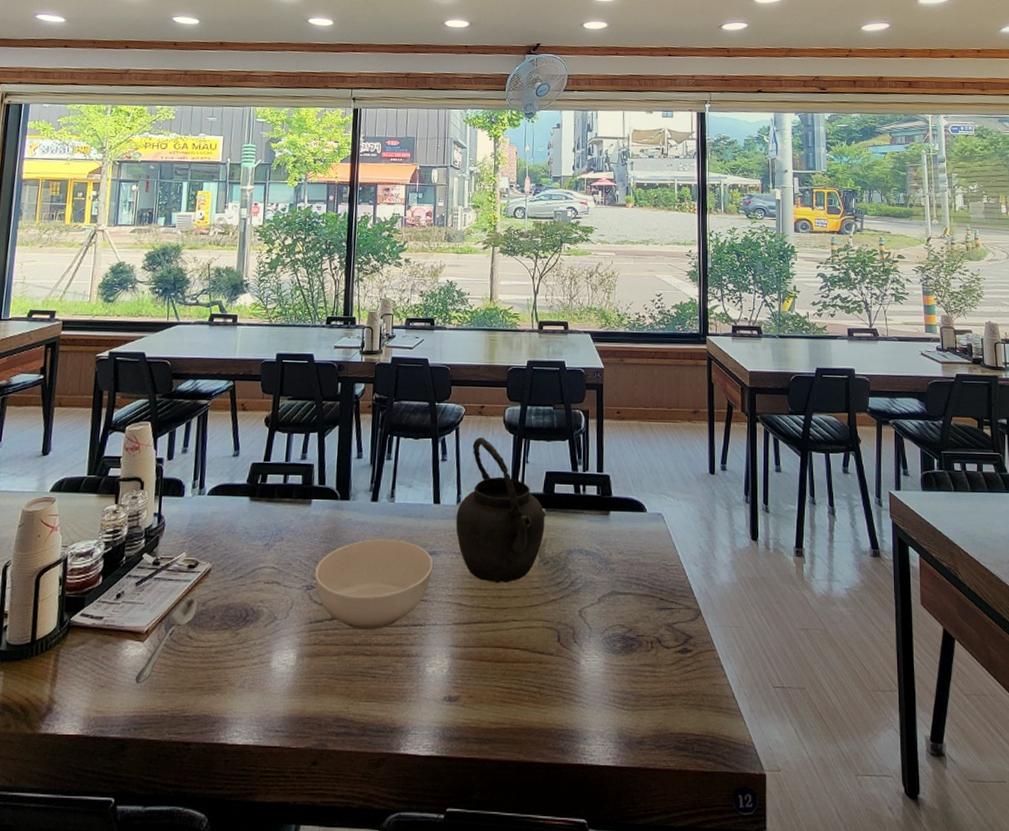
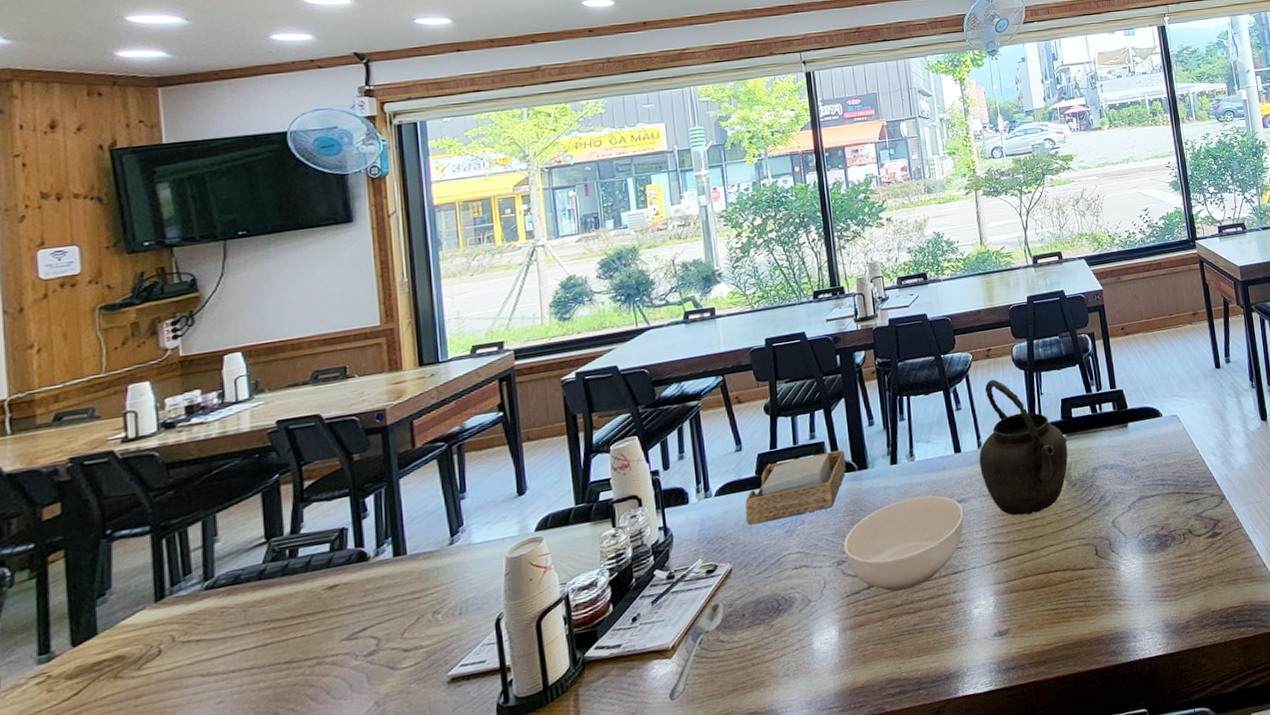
napkin holder: none [231,475,331,531] -> present [745,450,846,526]

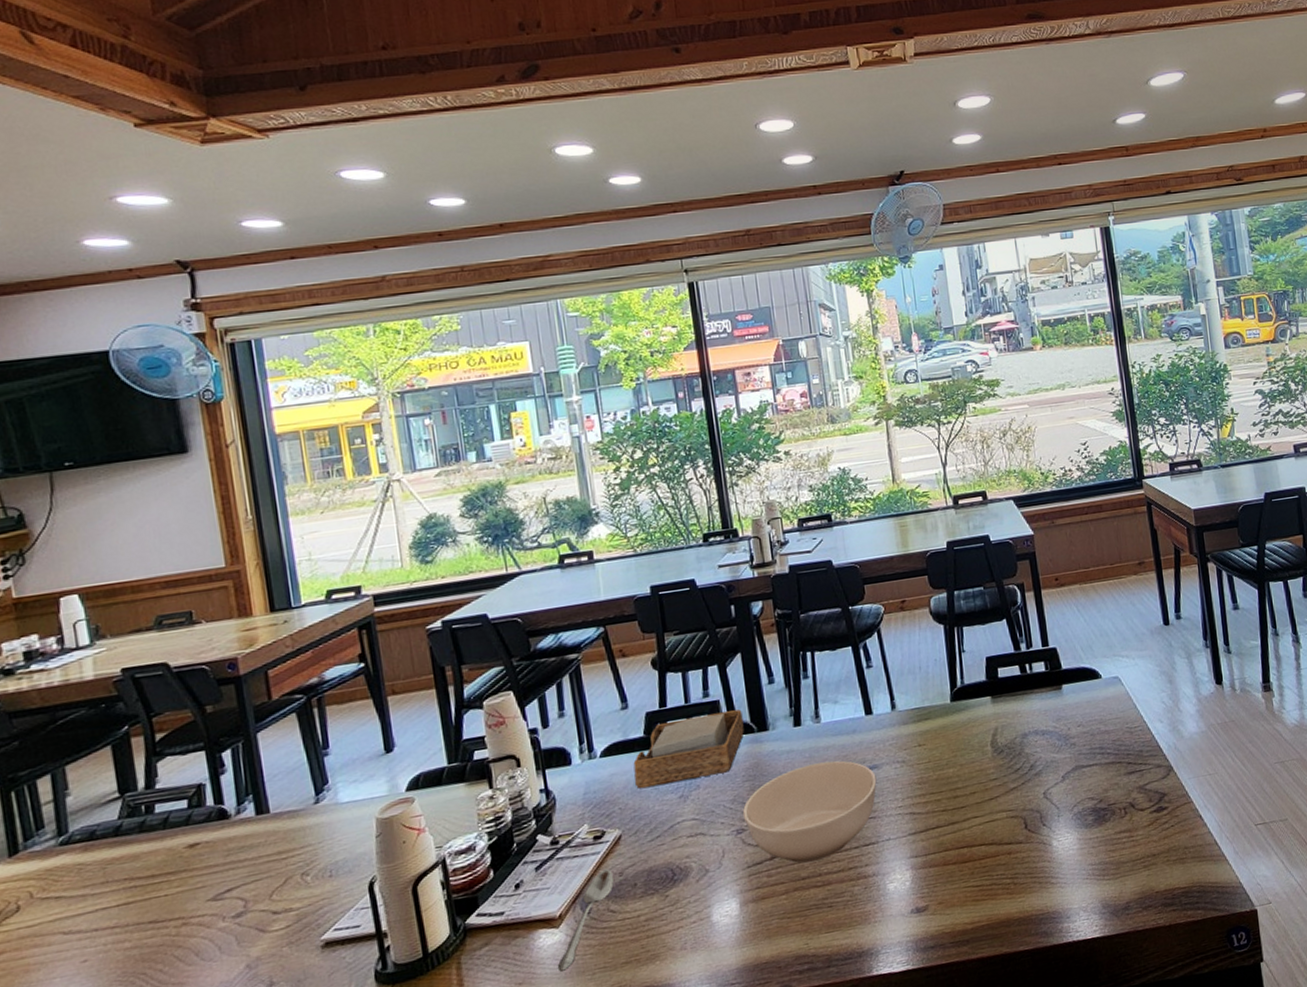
kettle: present [979,379,1068,516] -> none [893,634,994,785]

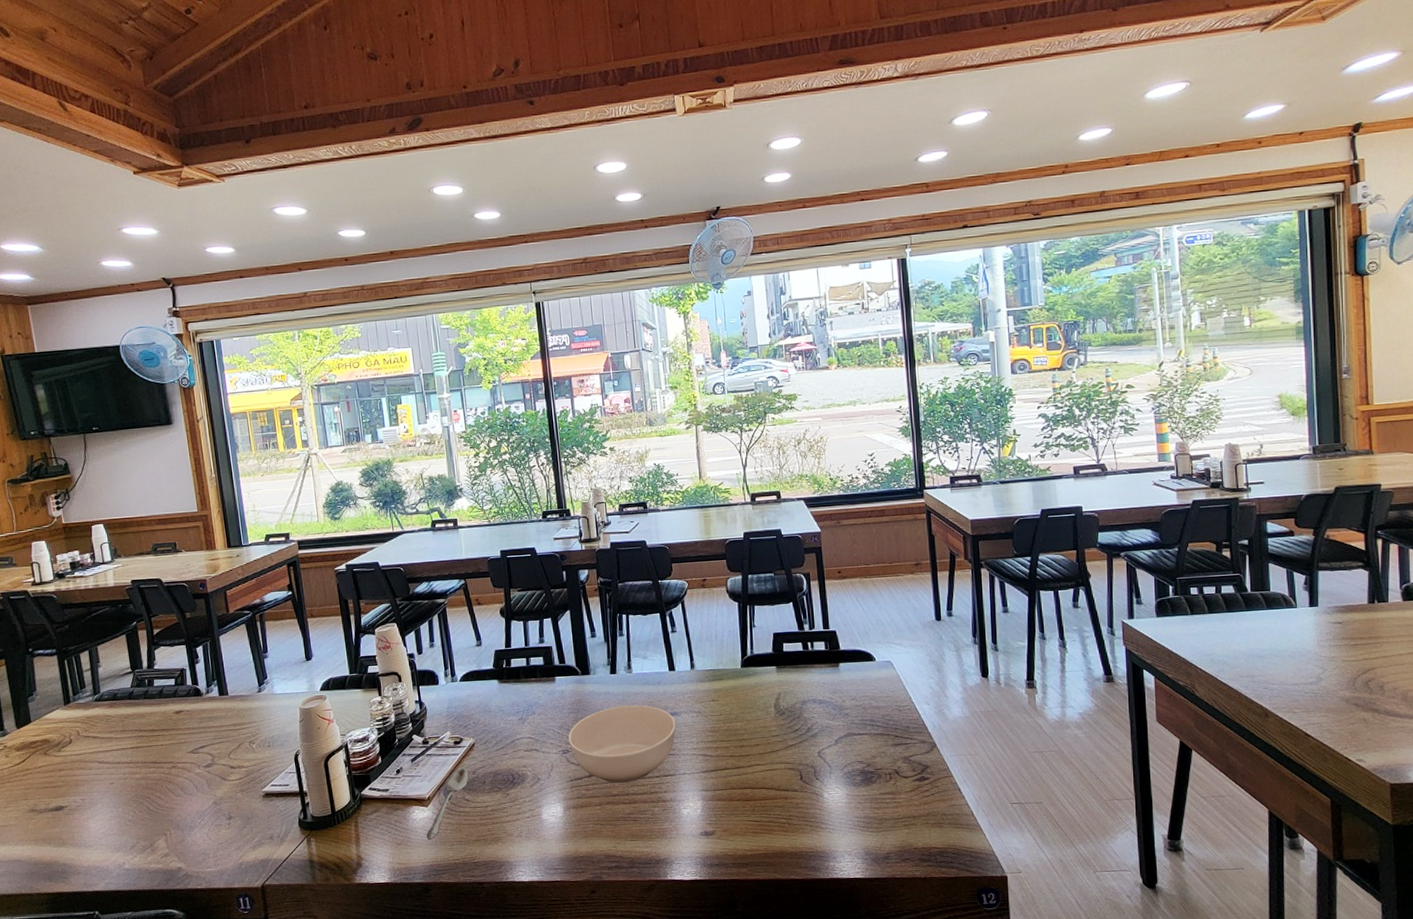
napkin holder: present [633,709,744,789] -> none [485,655,571,710]

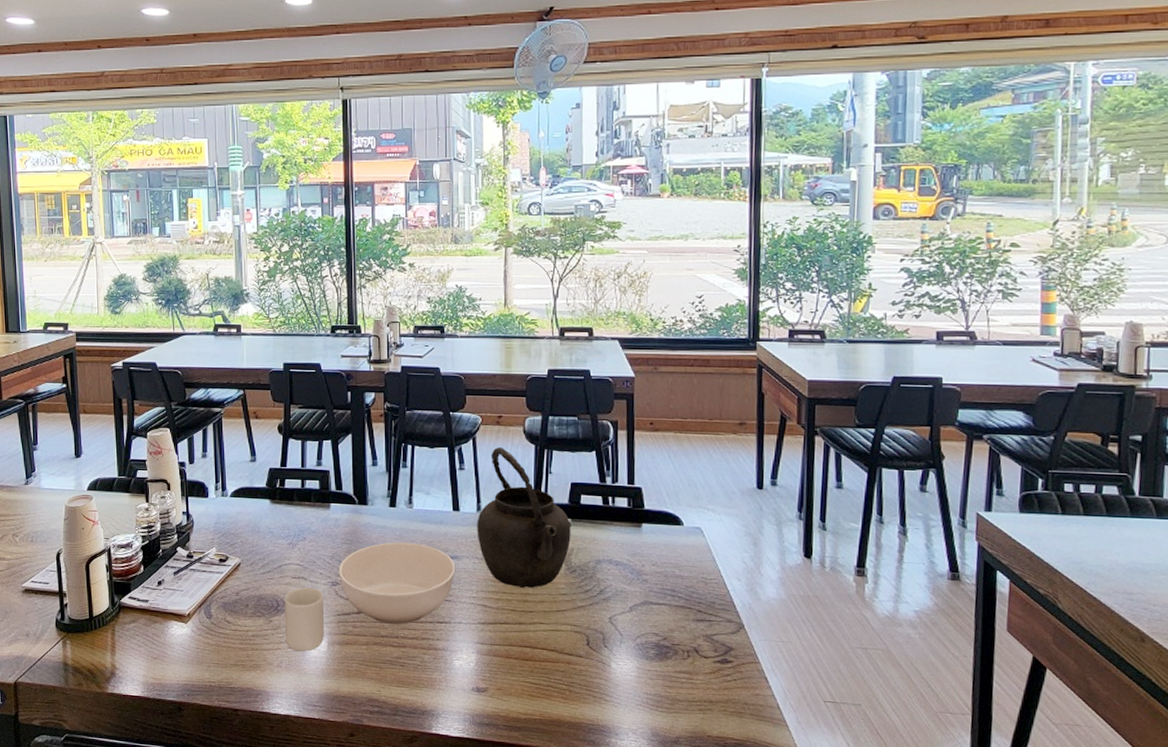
spoon: present [427,767,468,840] -> none [184,587,231,658]
cup: none [519,758,560,820] -> present [285,587,324,652]
kettle: none [691,608,778,735] -> present [477,447,573,589]

